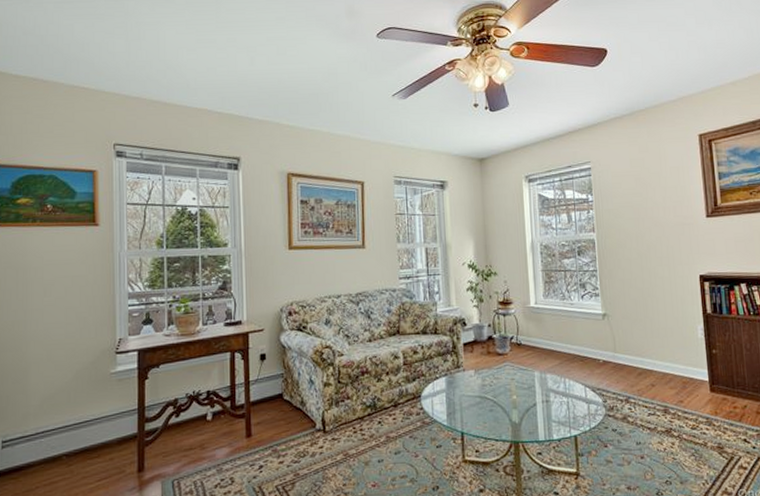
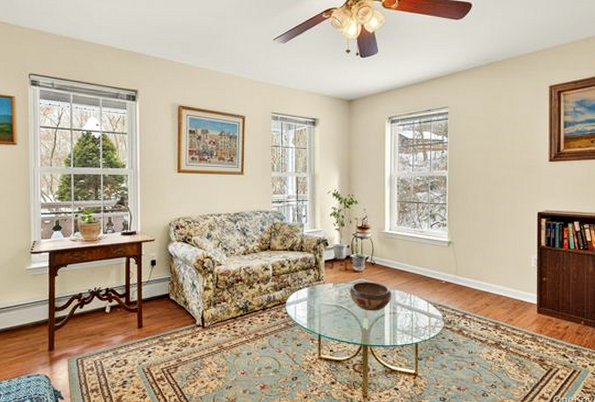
decorative bowl: none [494,365,543,401] -> present [350,282,392,311]

